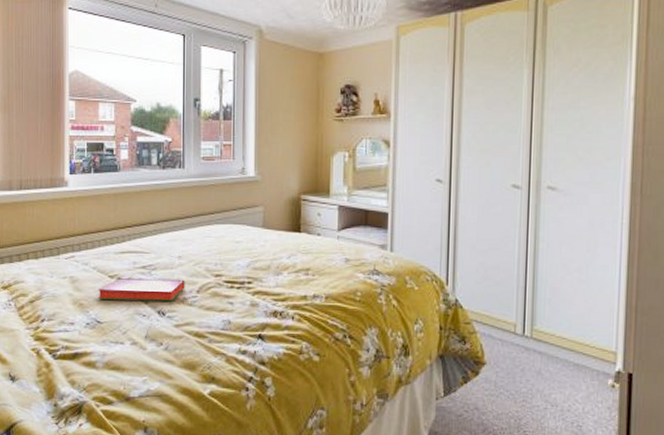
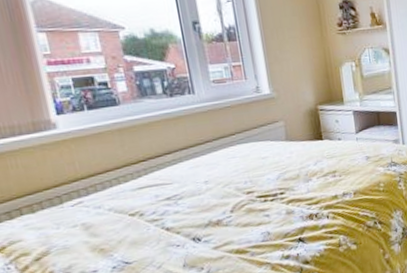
hardback book: present [98,278,185,302] -> none [119,202,218,240]

